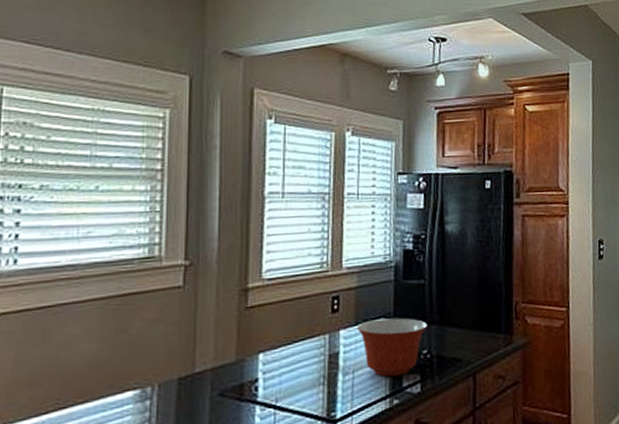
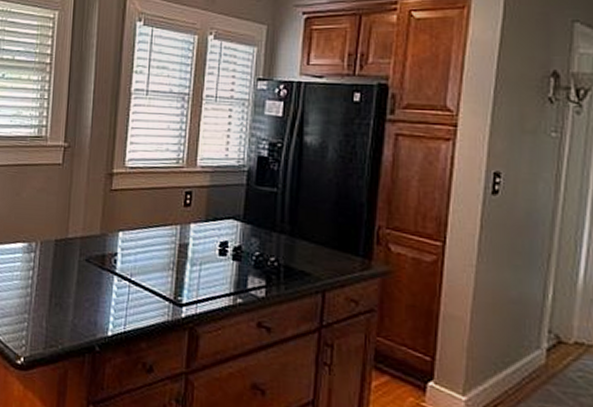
mixing bowl: present [357,317,427,377] -> none [206,219,277,277]

